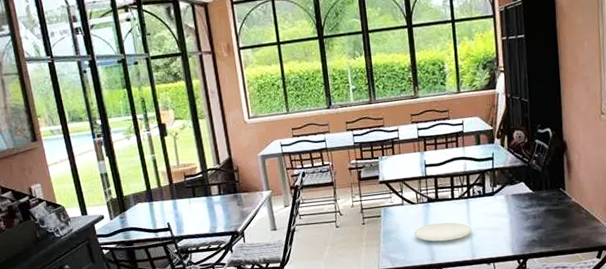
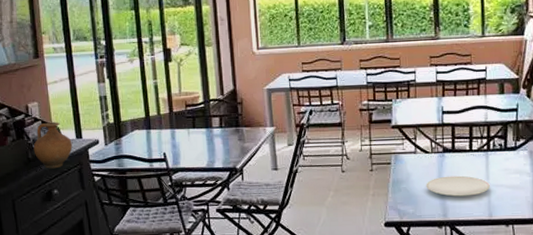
ceramic jug: none [40,201,79,246] -> present [33,122,73,169]

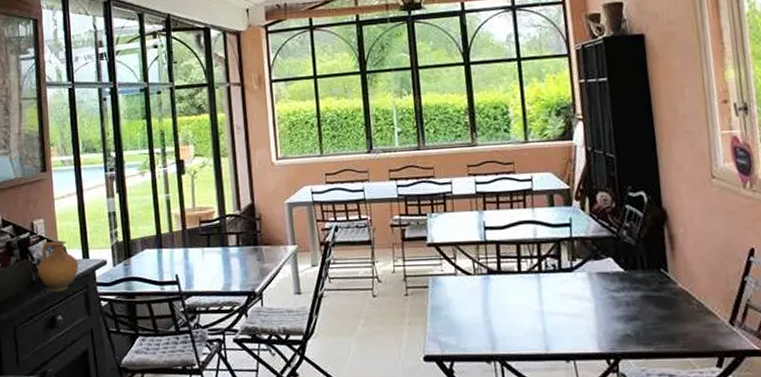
plate: present [426,175,490,197] -> none [469,301,545,326]

